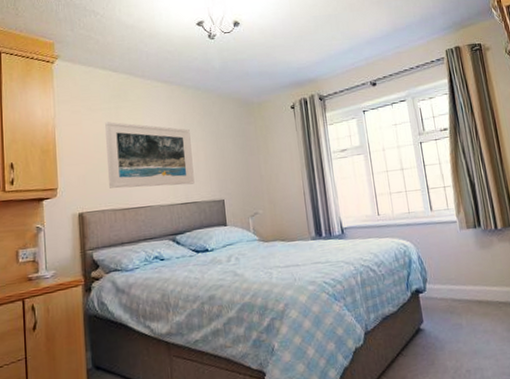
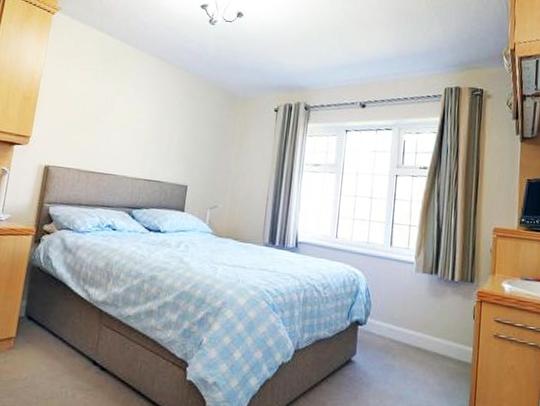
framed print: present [105,121,195,189] -> none [79,83,170,163]

